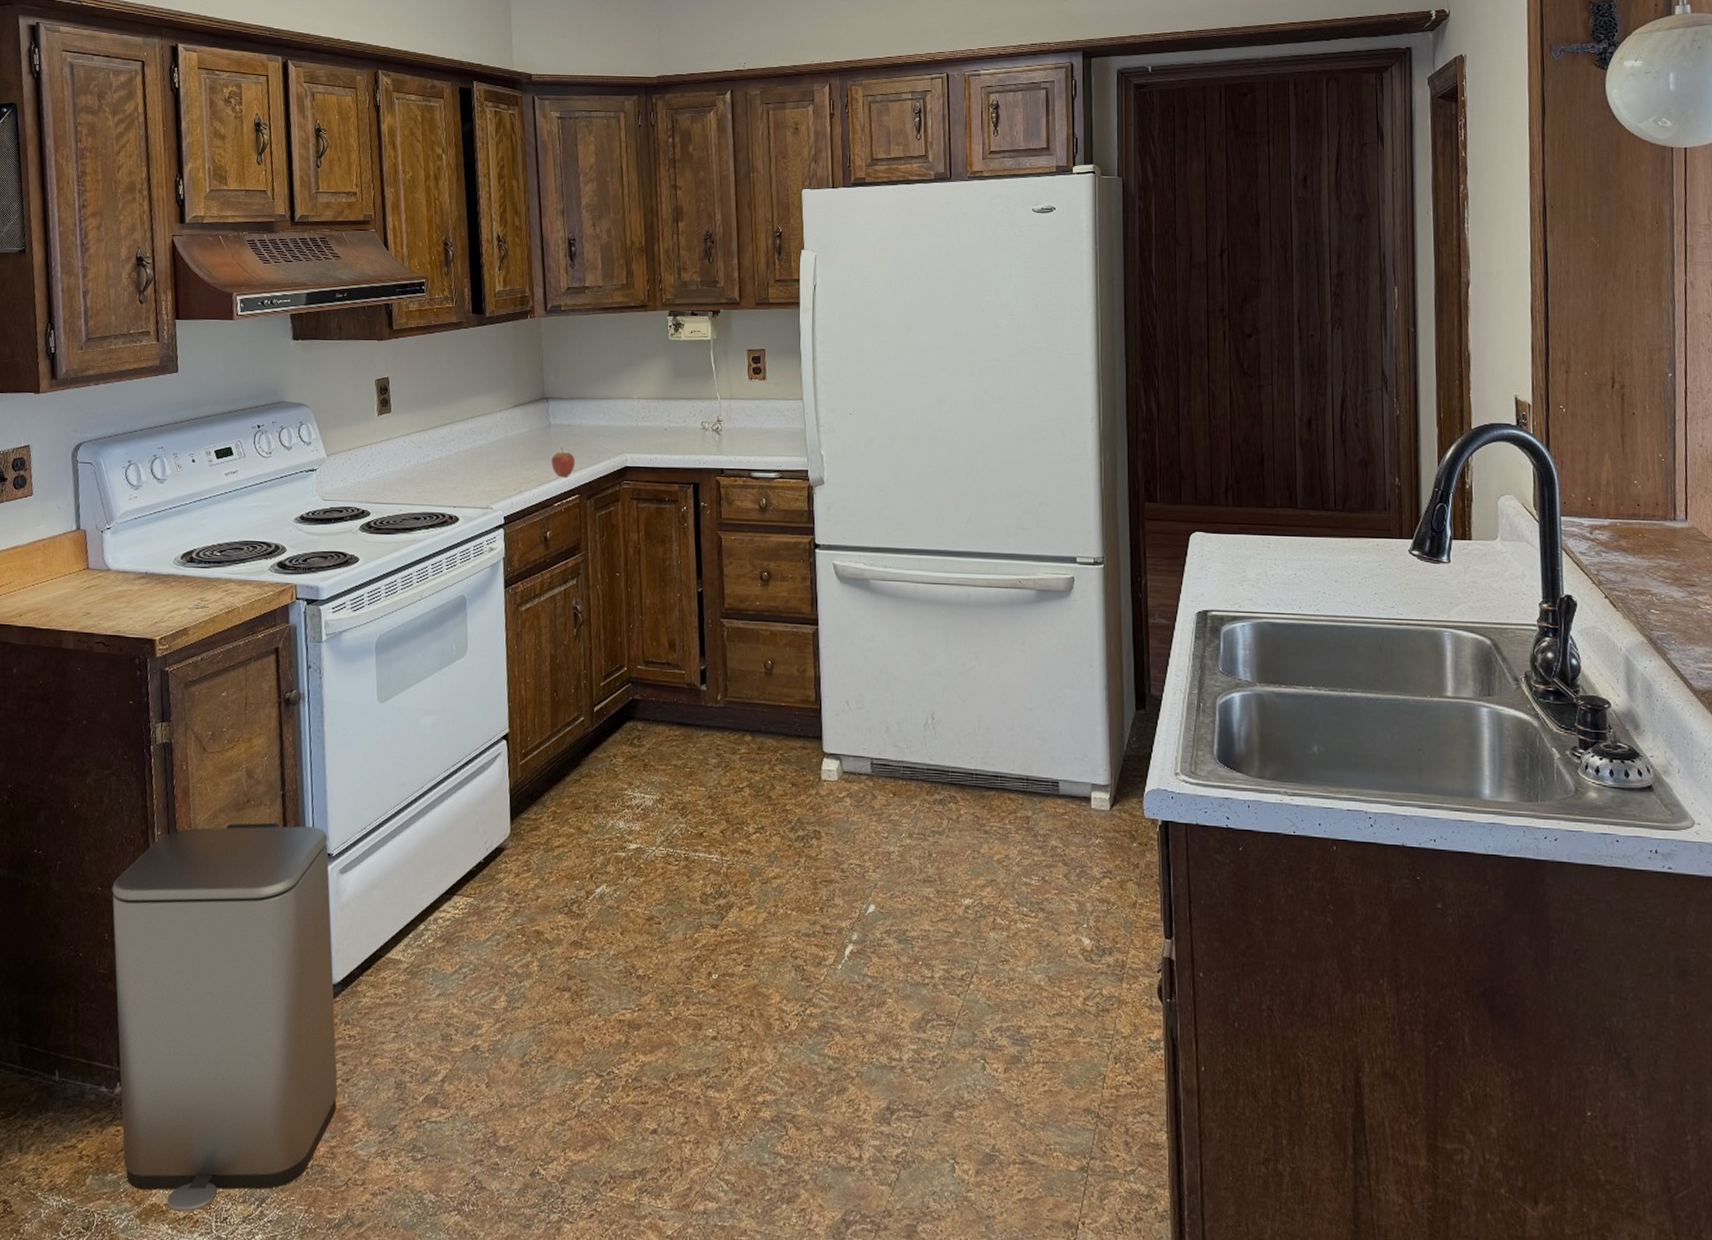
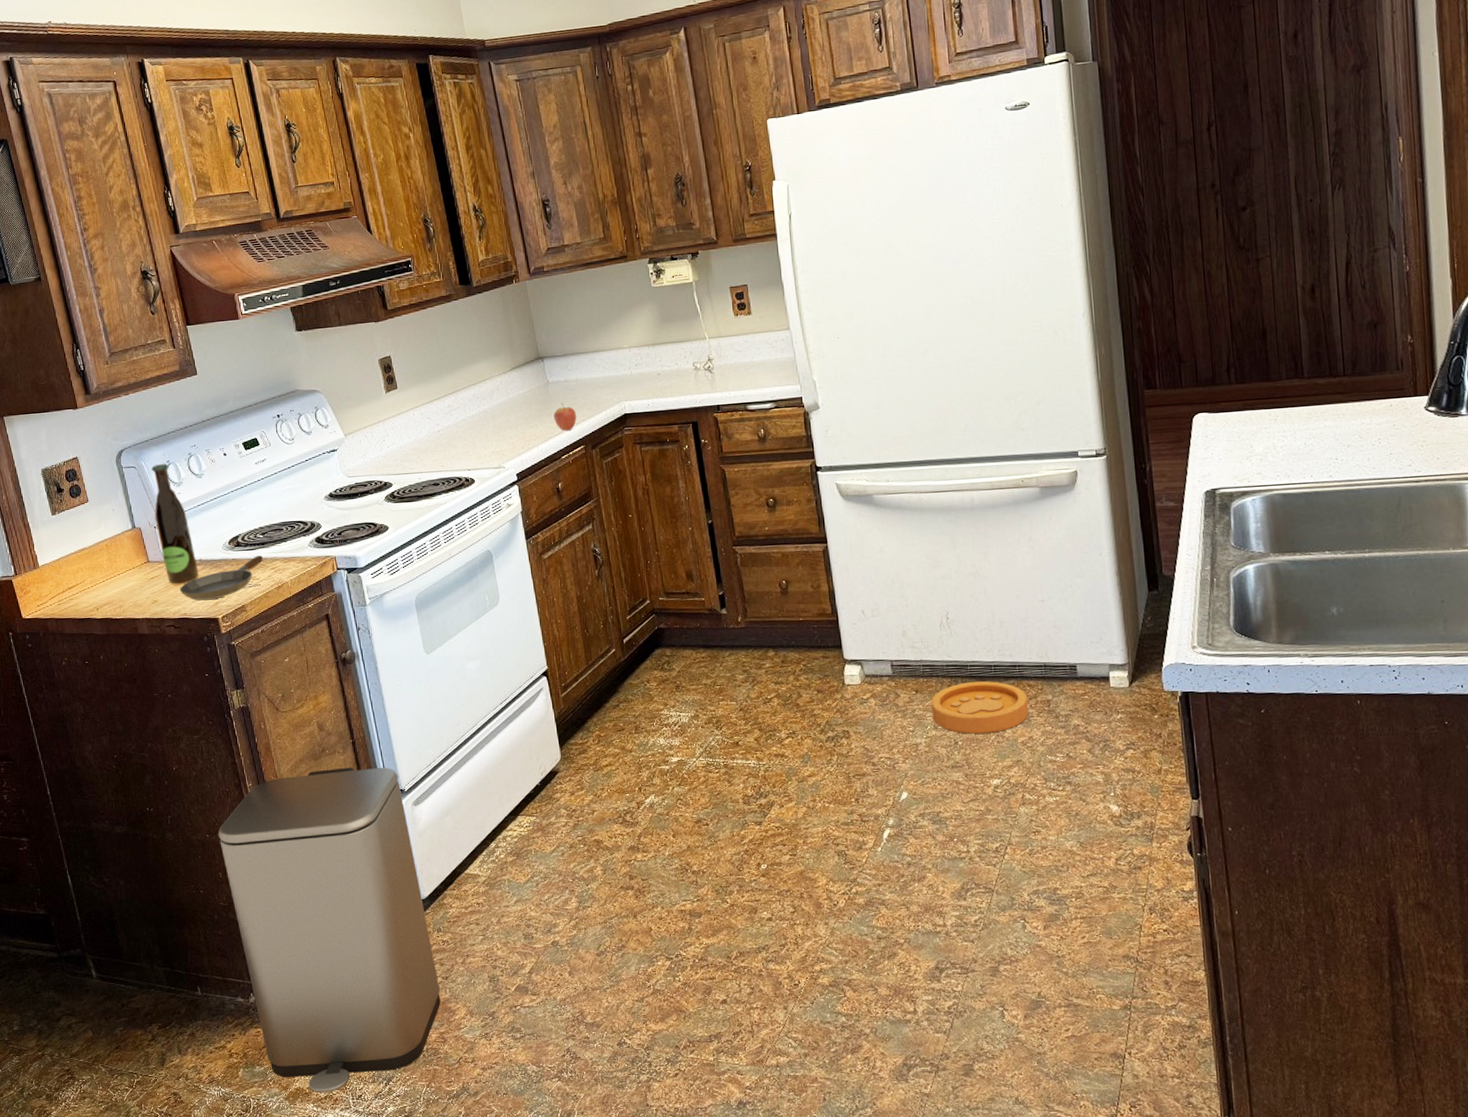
bottle: none [103,462,143,598] -> present [151,463,200,585]
frying pan: none [117,575,217,619] -> present [179,555,264,601]
pet bowl: none [908,789,1008,847] -> present [931,681,1029,734]

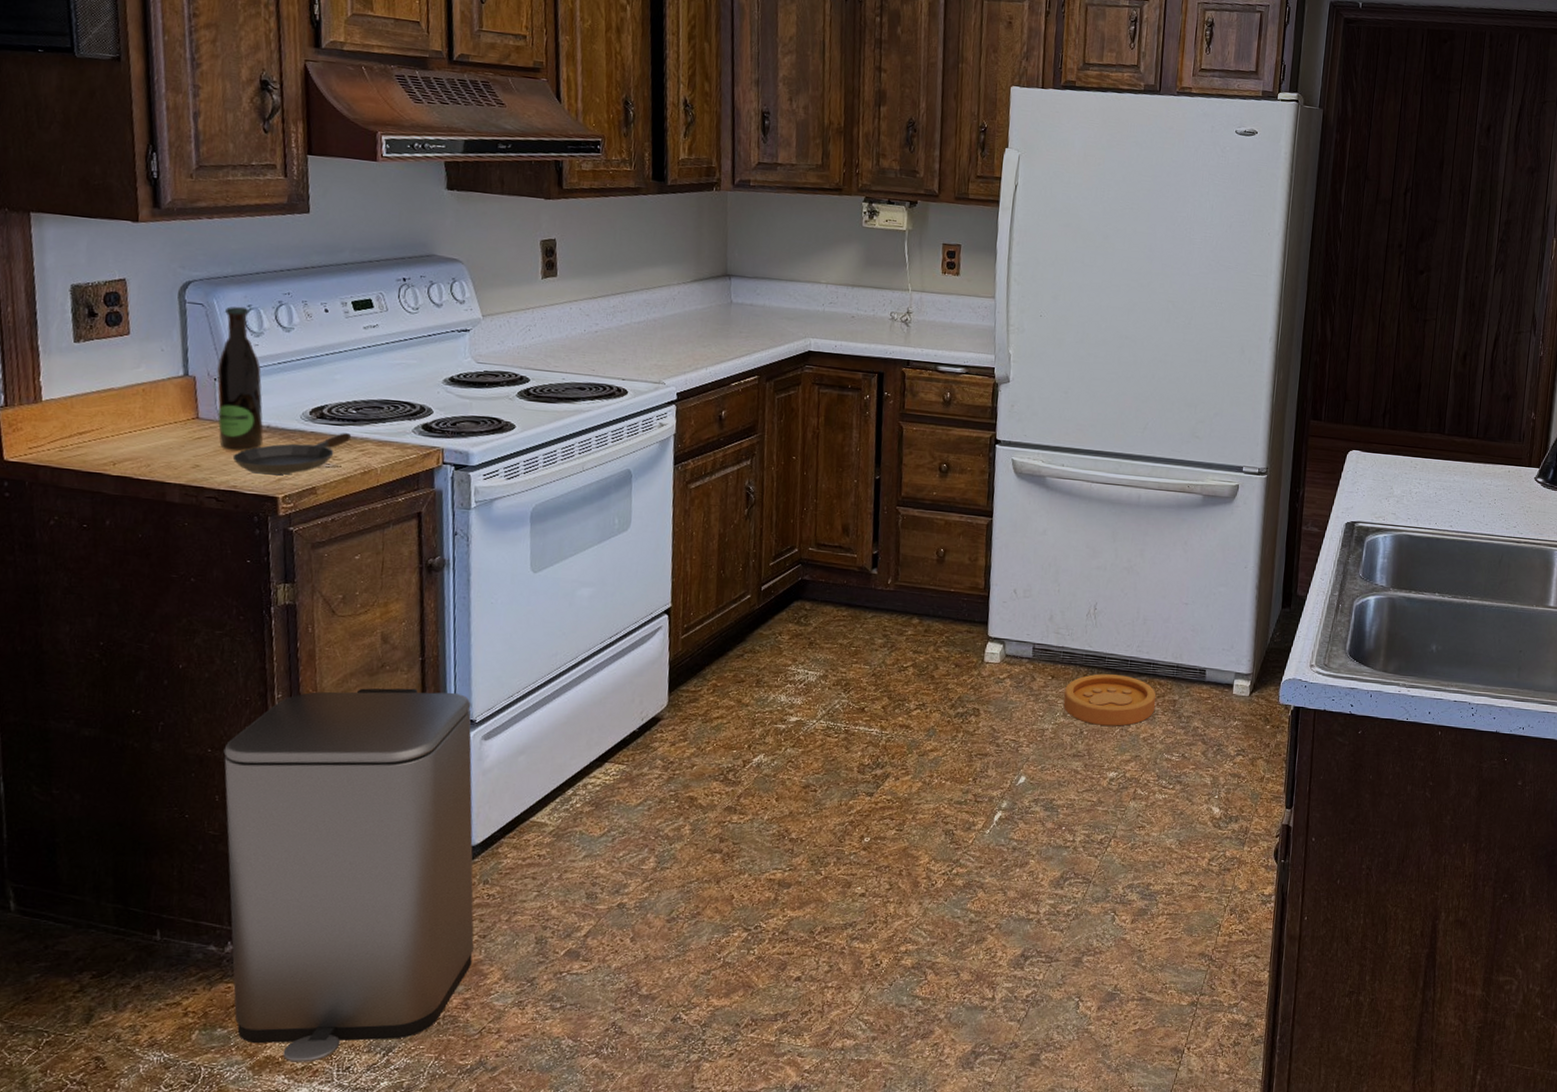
fruit: present [553,403,577,432] -> none [730,327,757,358]

